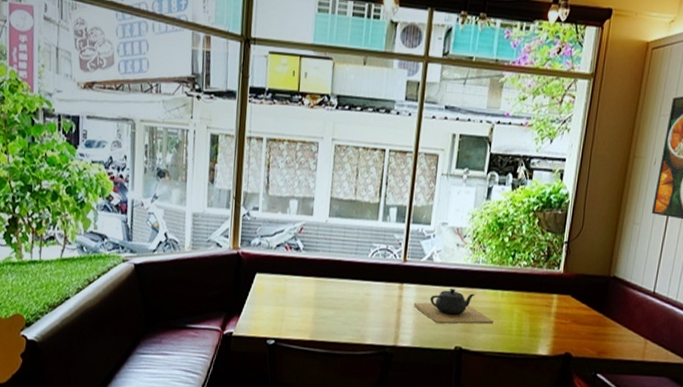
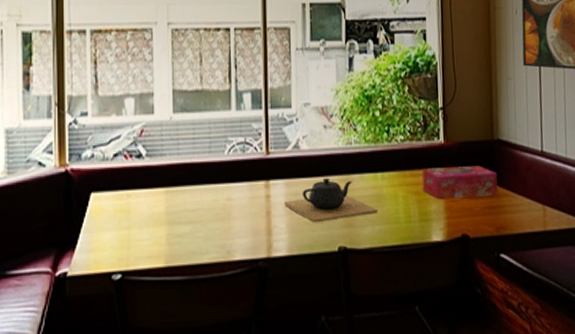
tissue box: none [536,292,607,325] -> present [421,165,498,200]

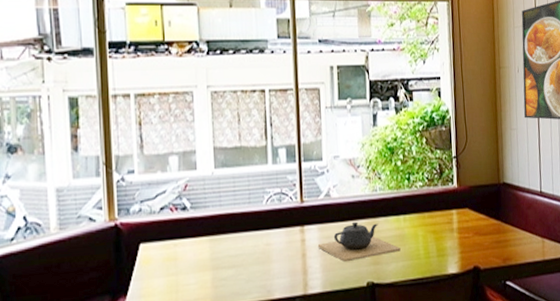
tissue box: present [421,165,498,200] -> none [438,206,504,238]

